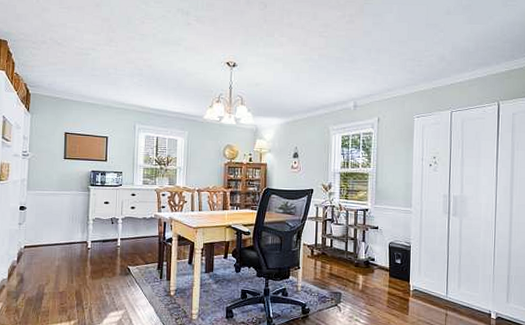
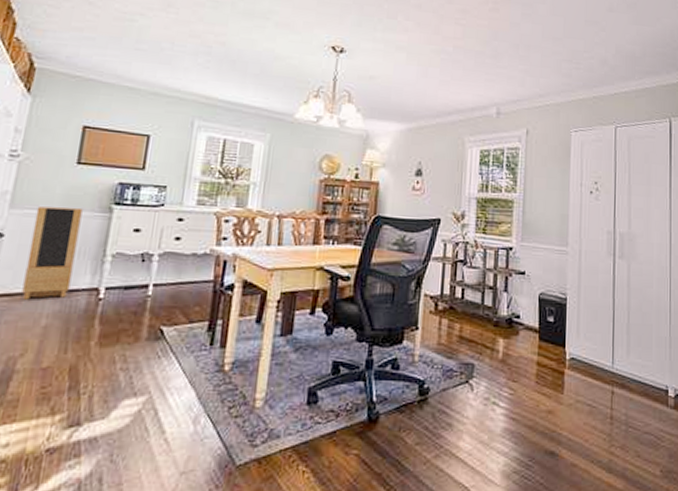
storage cabinet: none [42,188,71,249] -> present [22,206,83,300]

